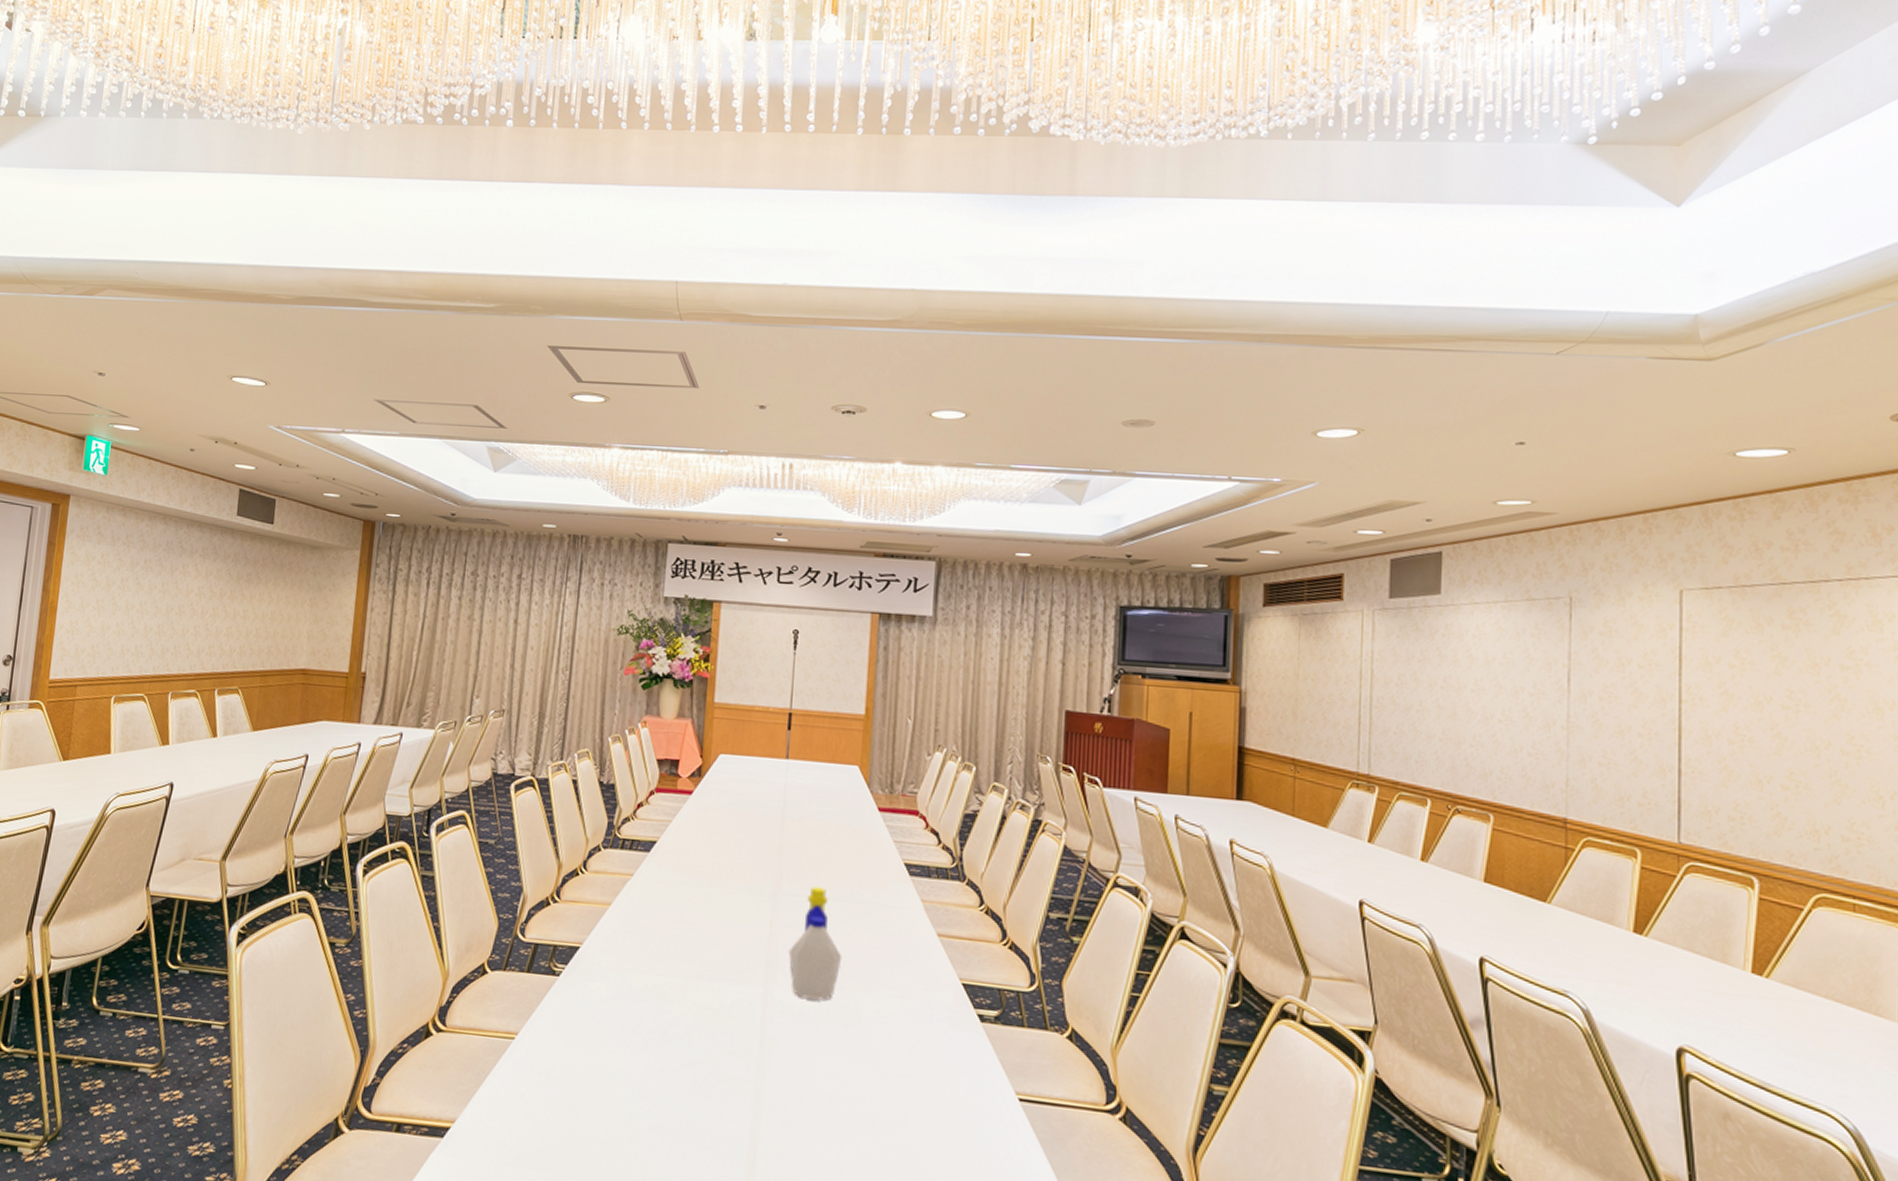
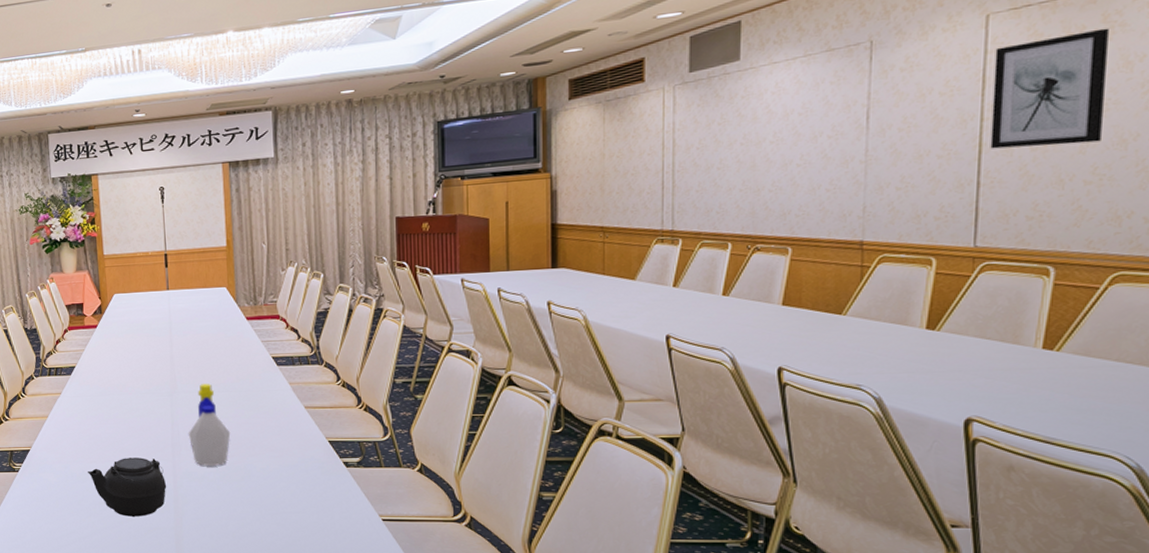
teapot: none [652,974,752,1060] -> present [88,458,167,518]
wall art: none [1689,624,1794,745] -> present [990,28,1109,149]

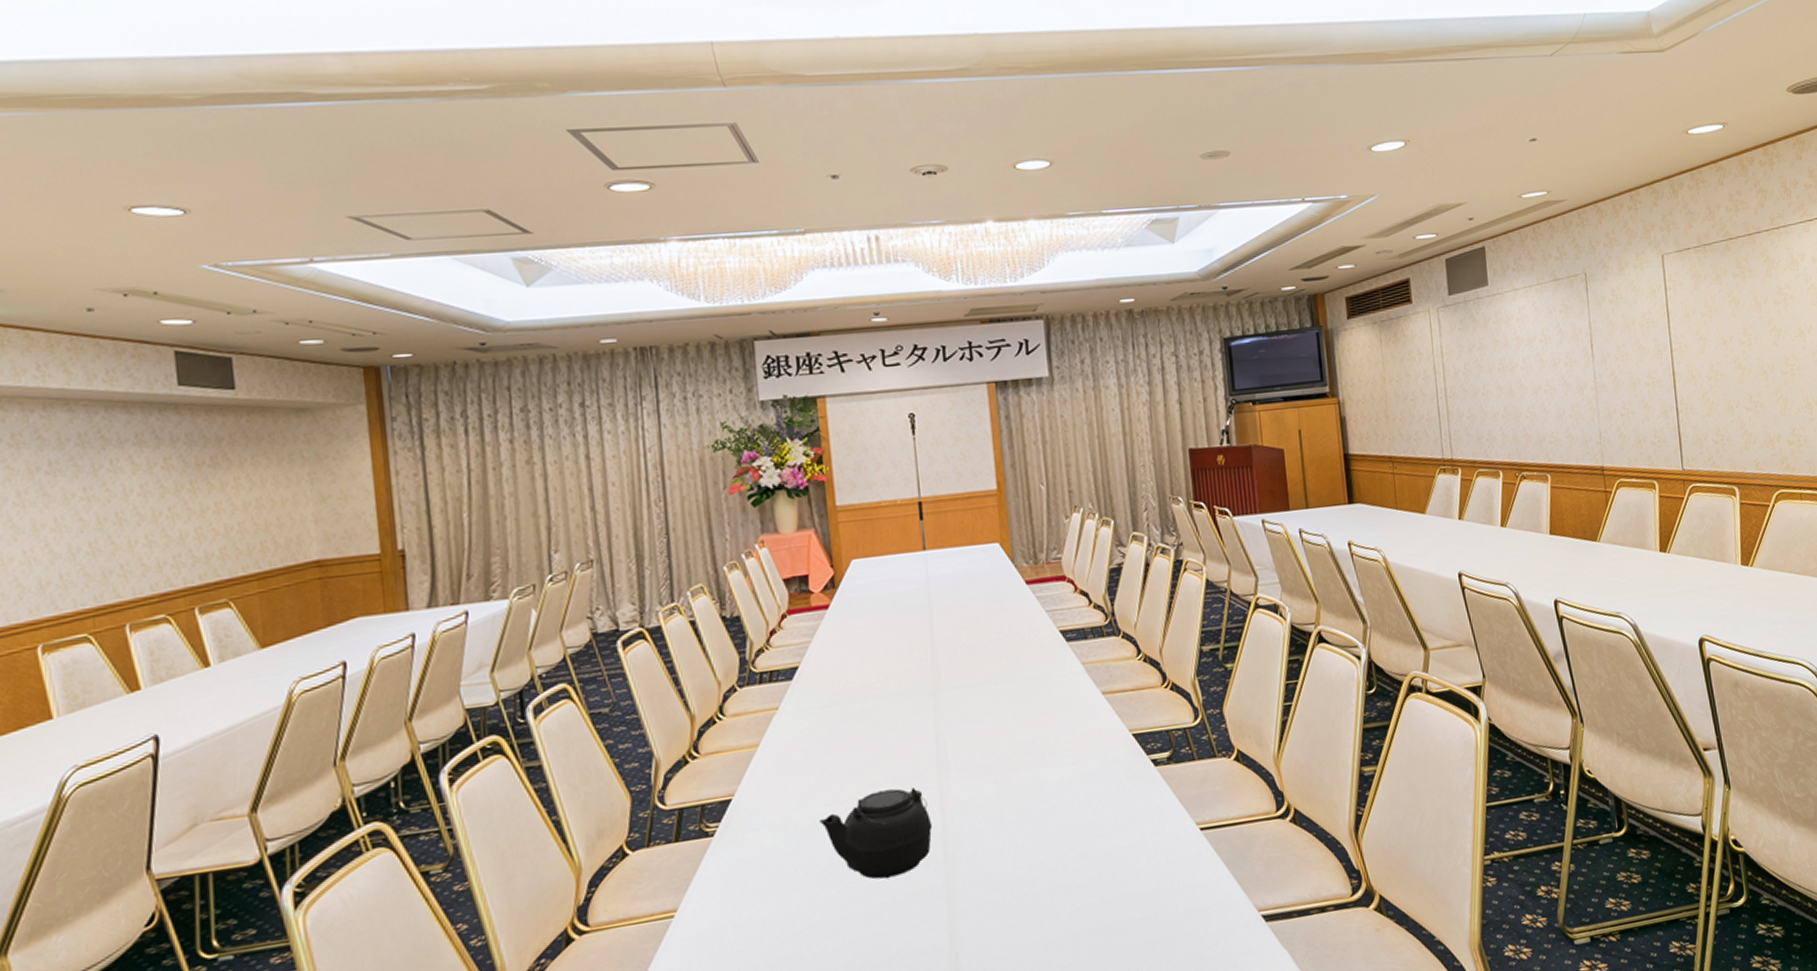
bottle: present [189,384,231,467] -> none [959,674,1014,790]
wall art: present [990,28,1109,149] -> none [1672,272,1751,378]

